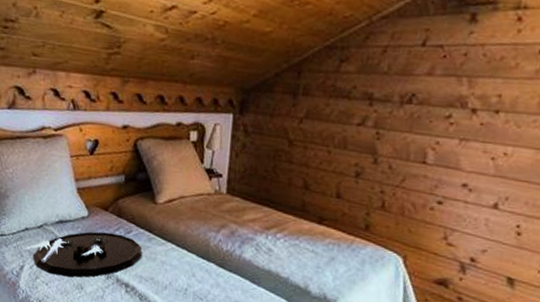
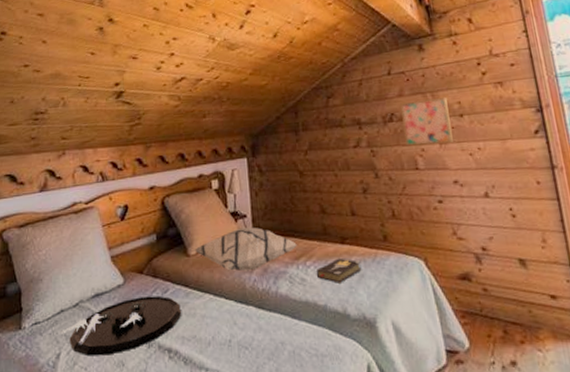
decorative pillow: none [161,186,272,231] -> present [193,227,298,272]
hardback book: none [284,237,335,261] -> present [316,258,362,284]
wall art: none [419,84,487,141] -> present [400,97,453,146]

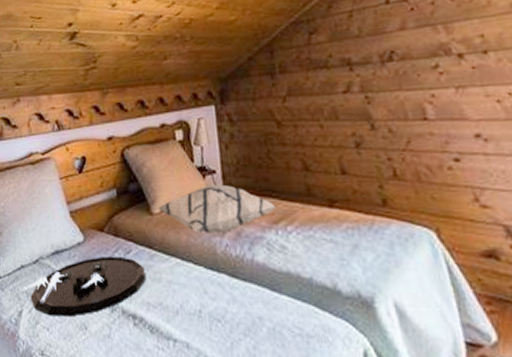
hardback book: present [316,258,362,284] -> none [298,223,356,254]
wall art: present [400,97,453,146] -> none [402,30,474,91]

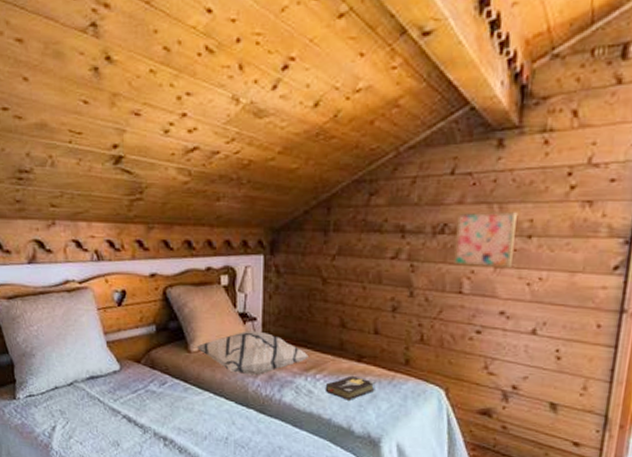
decorative tray: present [21,256,146,317] -> none [55,385,178,435]
hardback book: none [298,223,356,254] -> present [325,375,376,401]
wall art: none [402,30,474,91] -> present [454,210,519,268]

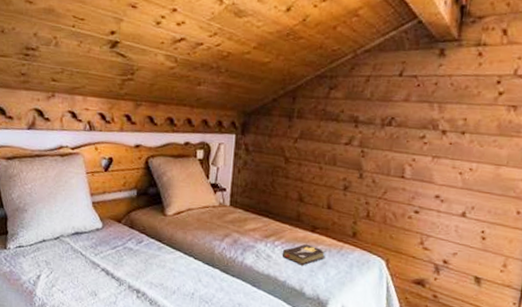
decorative pillow: present [195,330,310,376] -> none [170,199,271,240]
wall art: present [454,210,519,268] -> none [398,109,455,158]

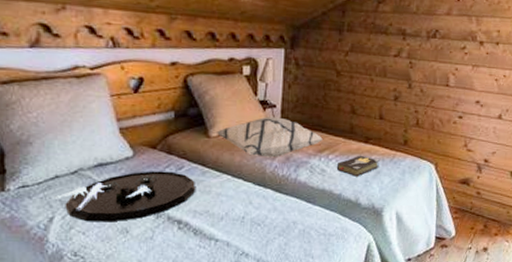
decorative tray: none [41,242,152,285] -> present [54,171,195,222]
decorative pillow: none [170,199,271,240] -> present [214,116,324,158]

